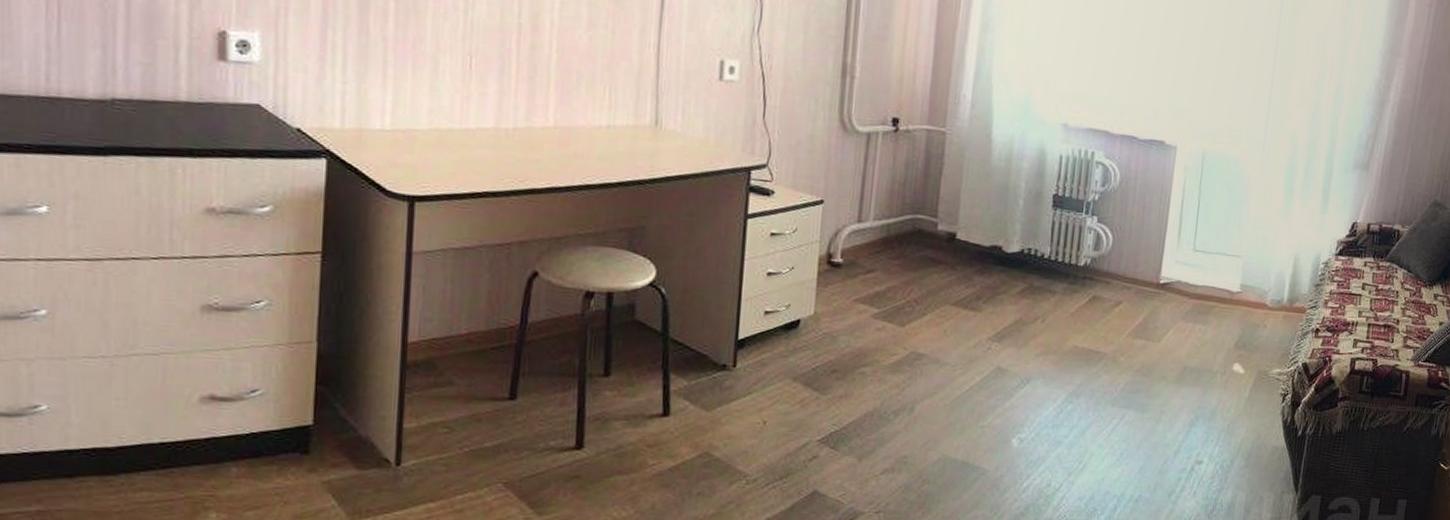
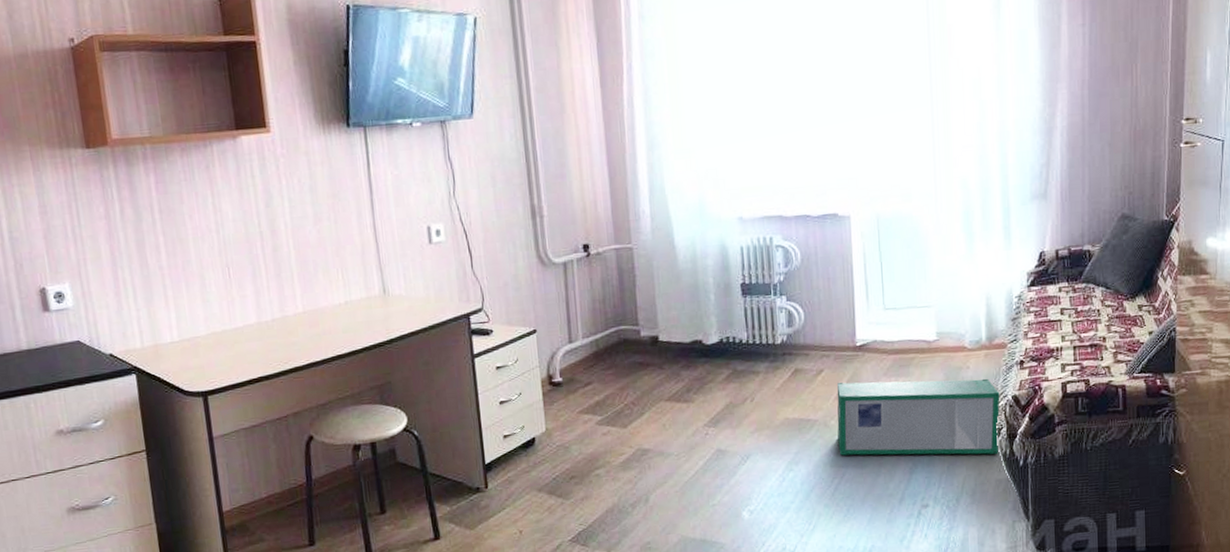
storage bin: none [1123,317,1292,421] -> present [837,378,1000,456]

